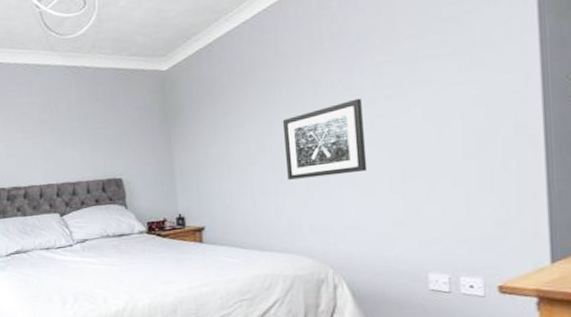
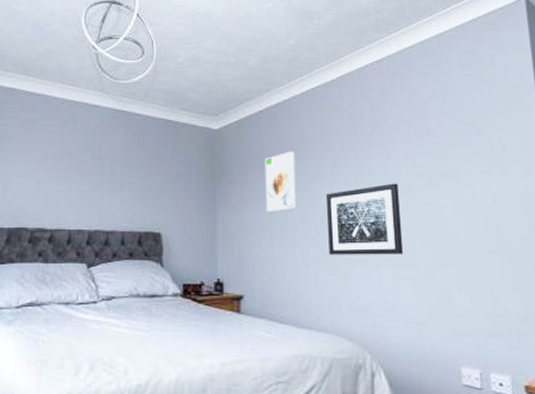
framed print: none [217,81,254,146] -> present [265,151,298,212]

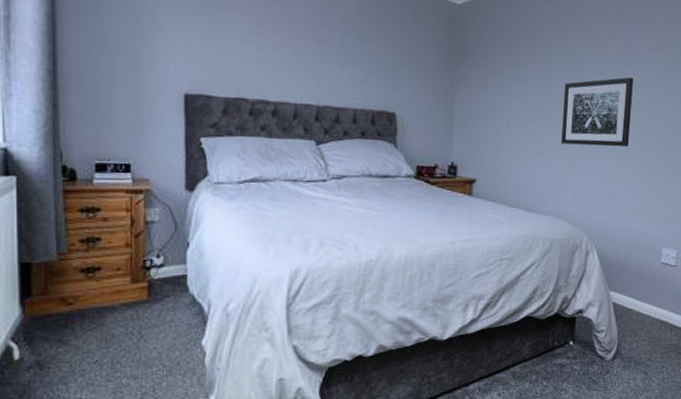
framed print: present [265,151,298,212] -> none [504,35,539,99]

